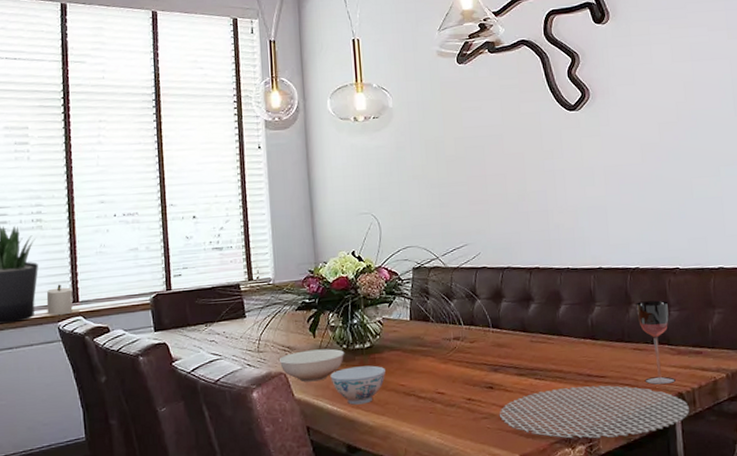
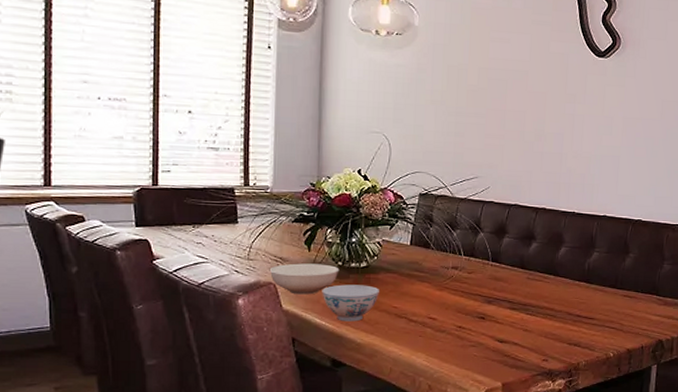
candle: present [46,284,73,316] -> none [13,164,45,198]
place mat: present [499,385,689,439] -> none [487,325,666,375]
wineglass: present [636,300,675,385] -> none [630,252,664,332]

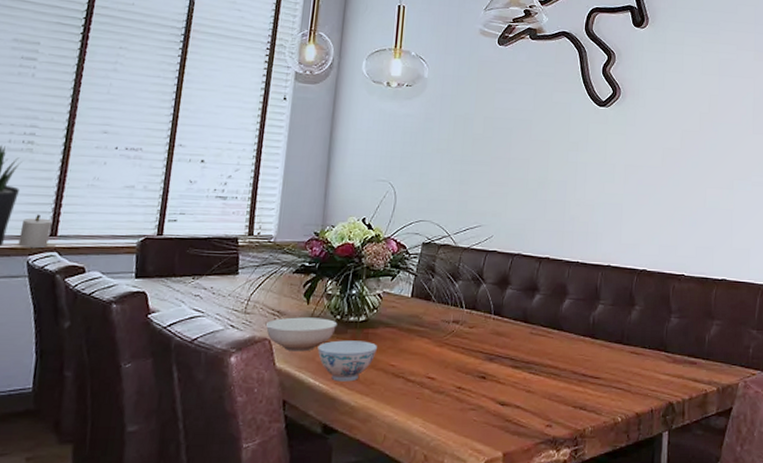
candle: none [13,164,45,198] -> present [18,214,53,249]

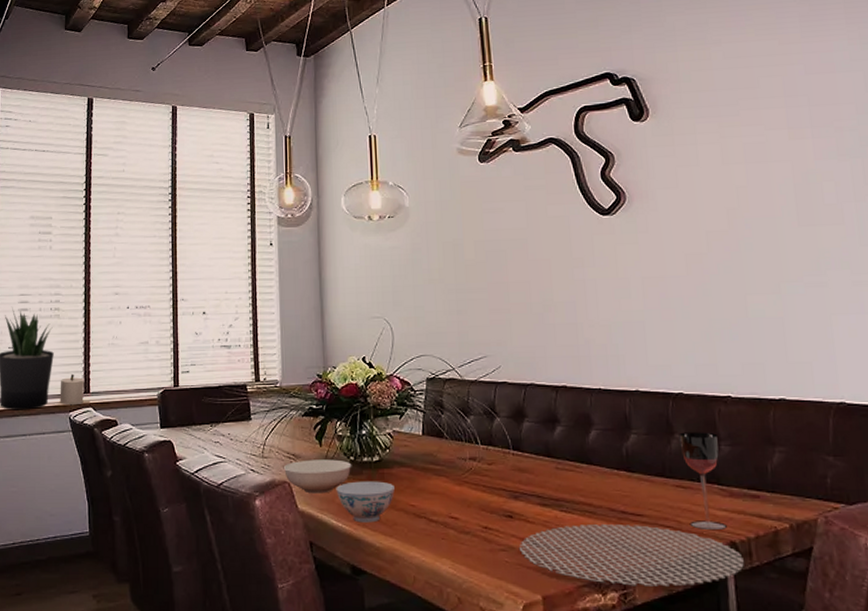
place mat: none [487,386,677,443] -> present [518,525,744,587]
wineglass: none [638,304,670,393] -> present [679,432,727,531]

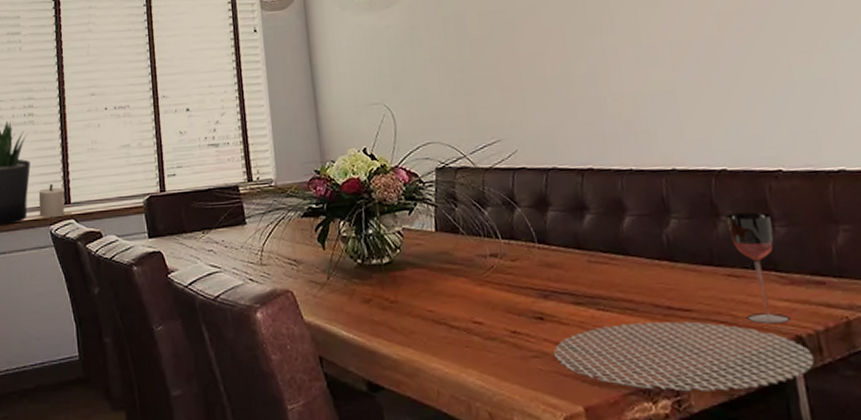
bowl: present [283,459,352,494] -> none [284,263,360,303]
bowl: present [336,481,396,523] -> none [344,285,410,333]

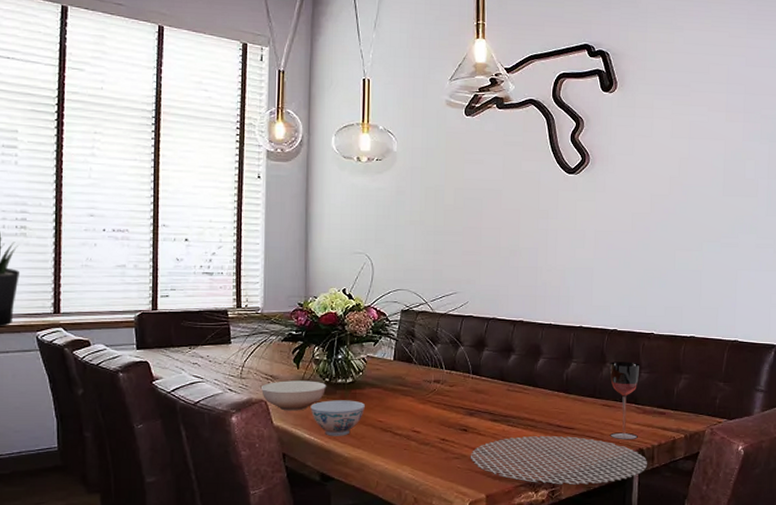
candle: present [38,183,65,219] -> none [26,293,55,325]
bowl: none [284,263,360,303] -> present [260,380,327,411]
bowl: none [344,285,410,333] -> present [310,400,366,436]

